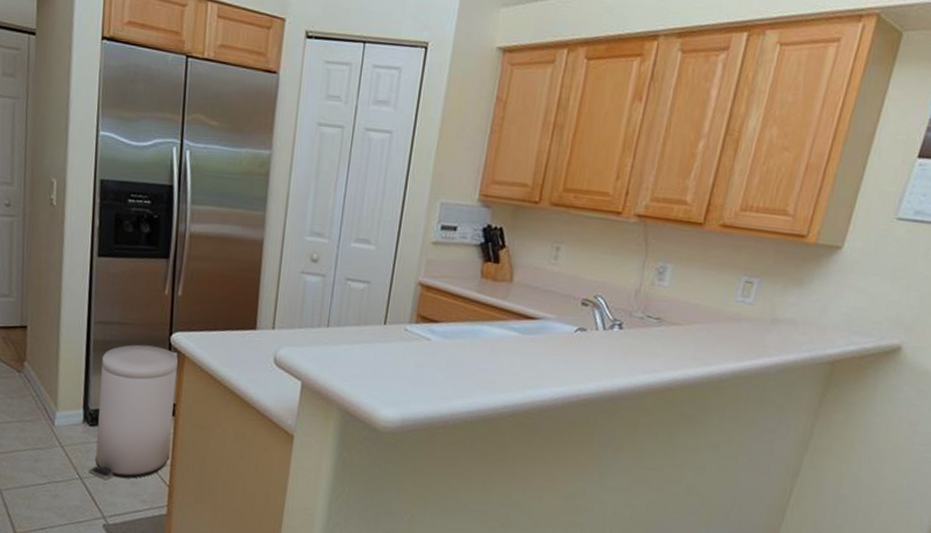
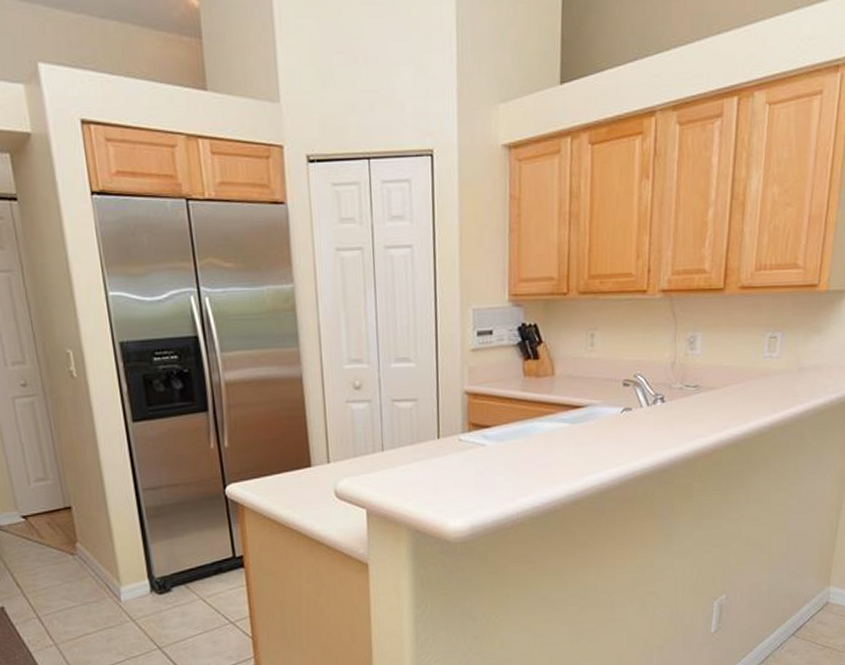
pedal bin: present [88,344,178,480] -> none [158,502,247,645]

